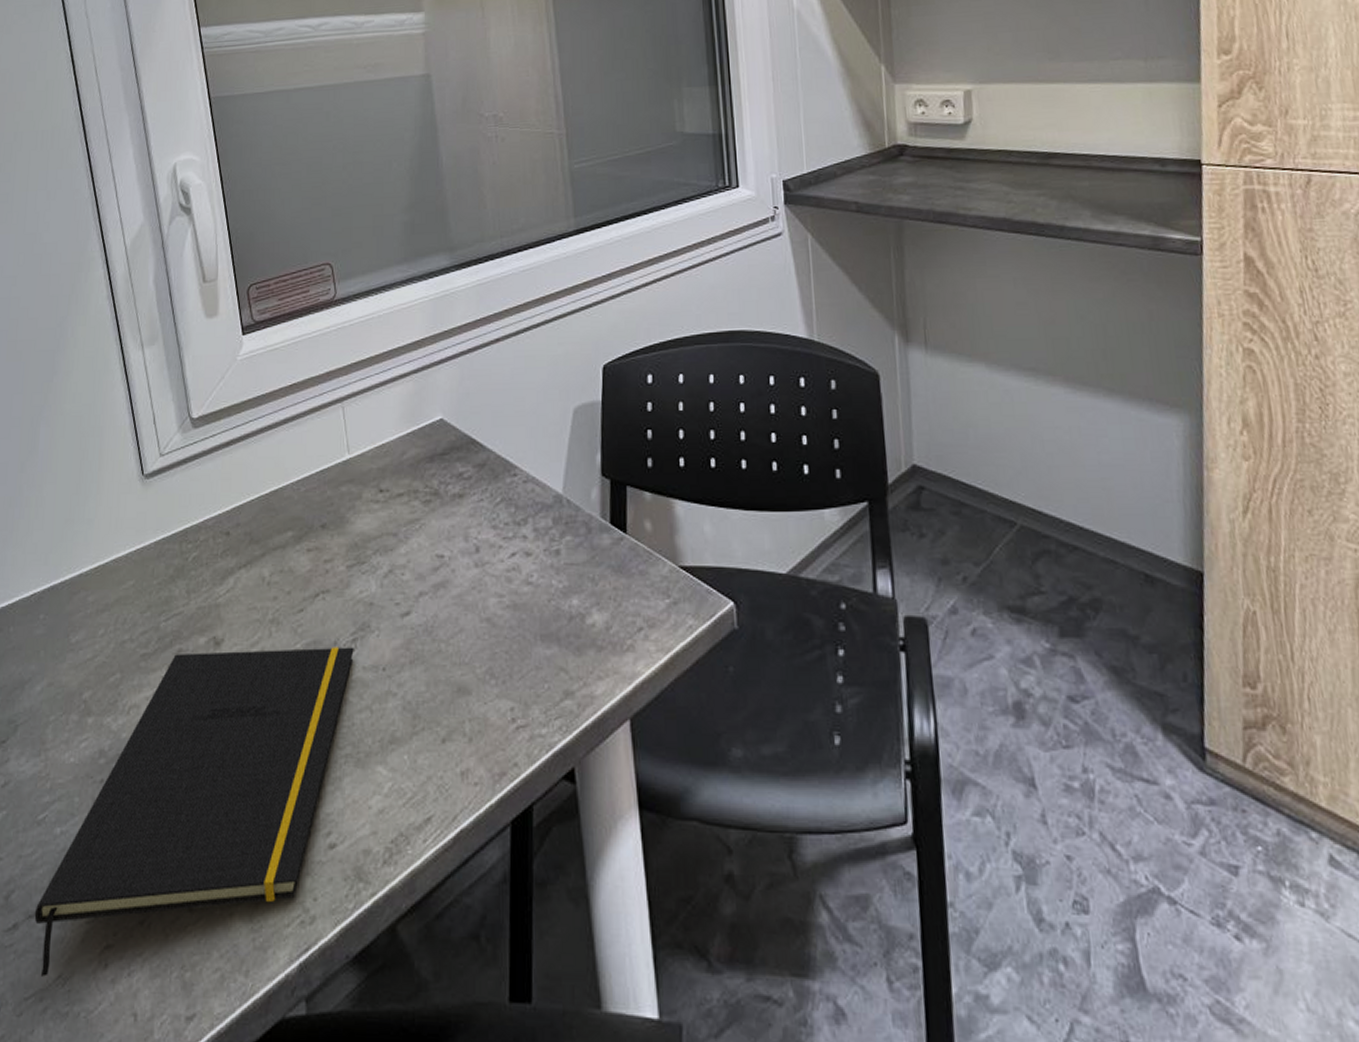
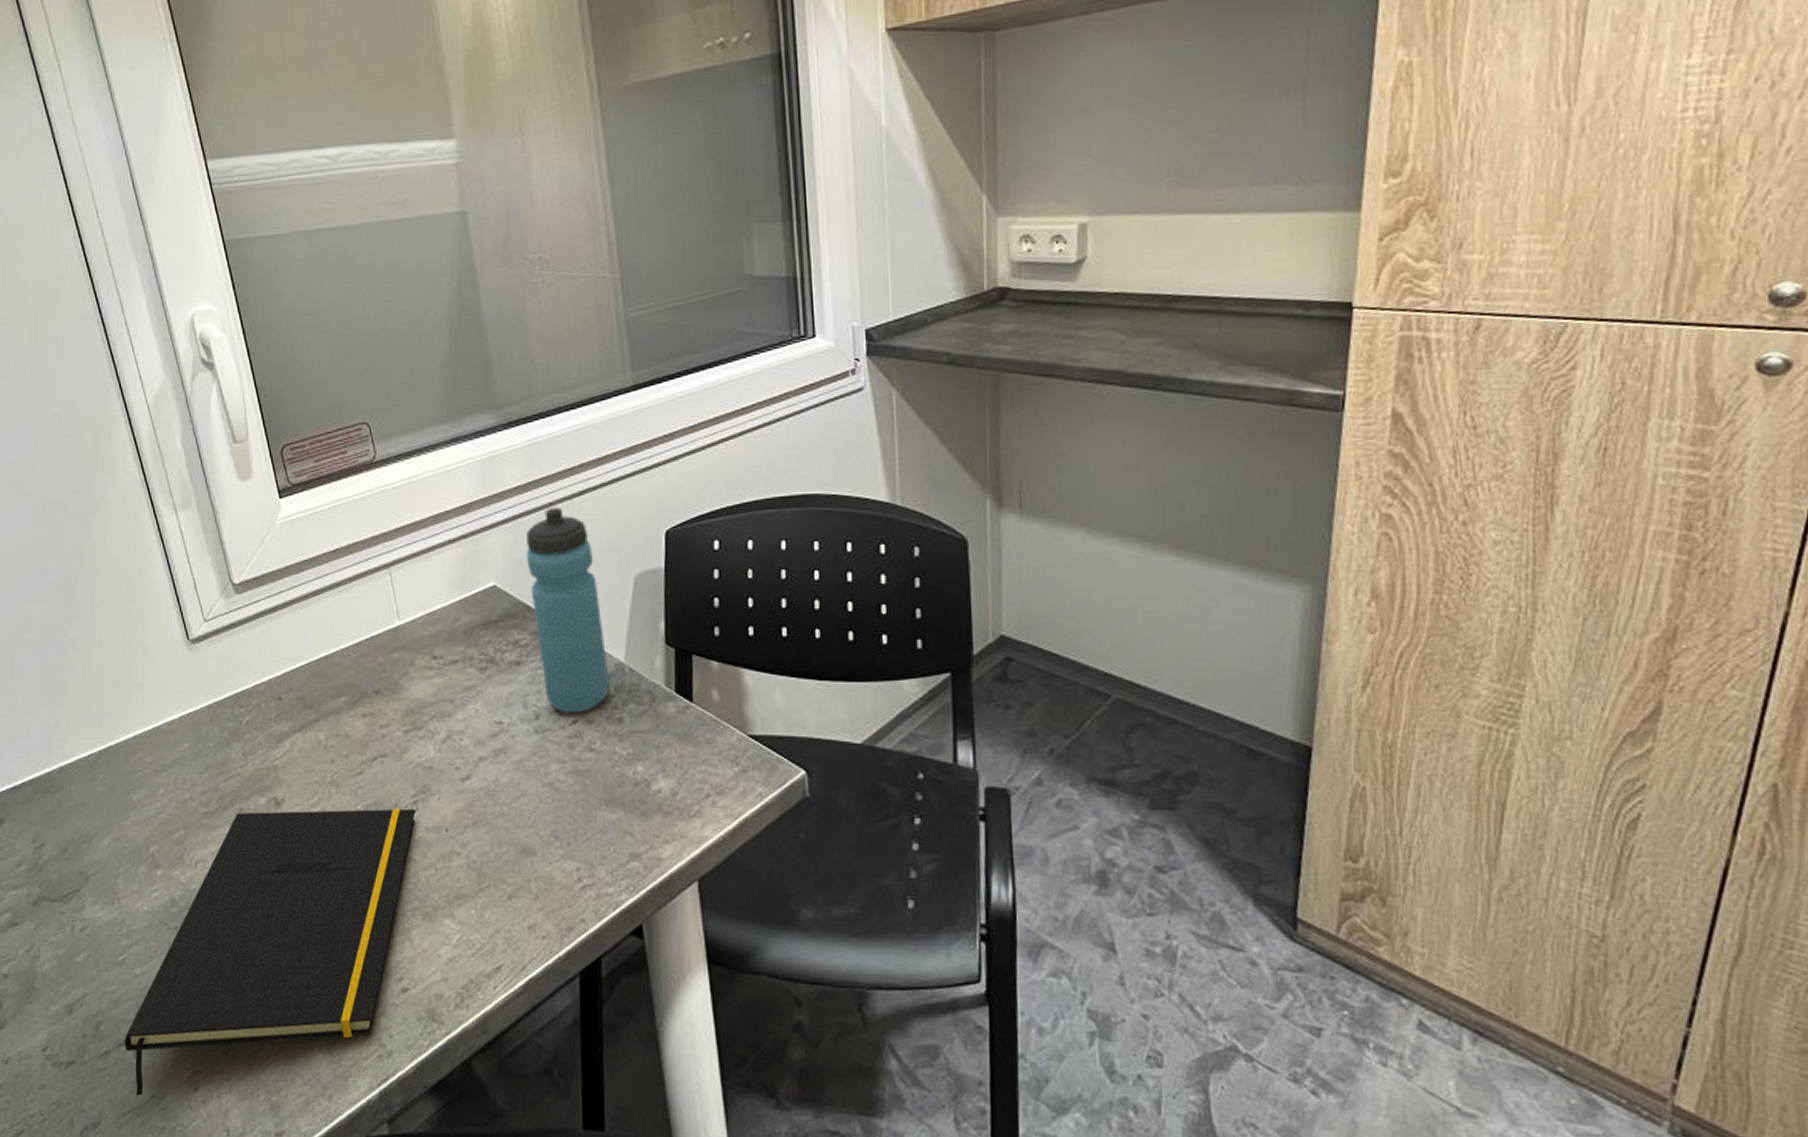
water bottle: none [472,343,548,545] -> present [526,507,610,712]

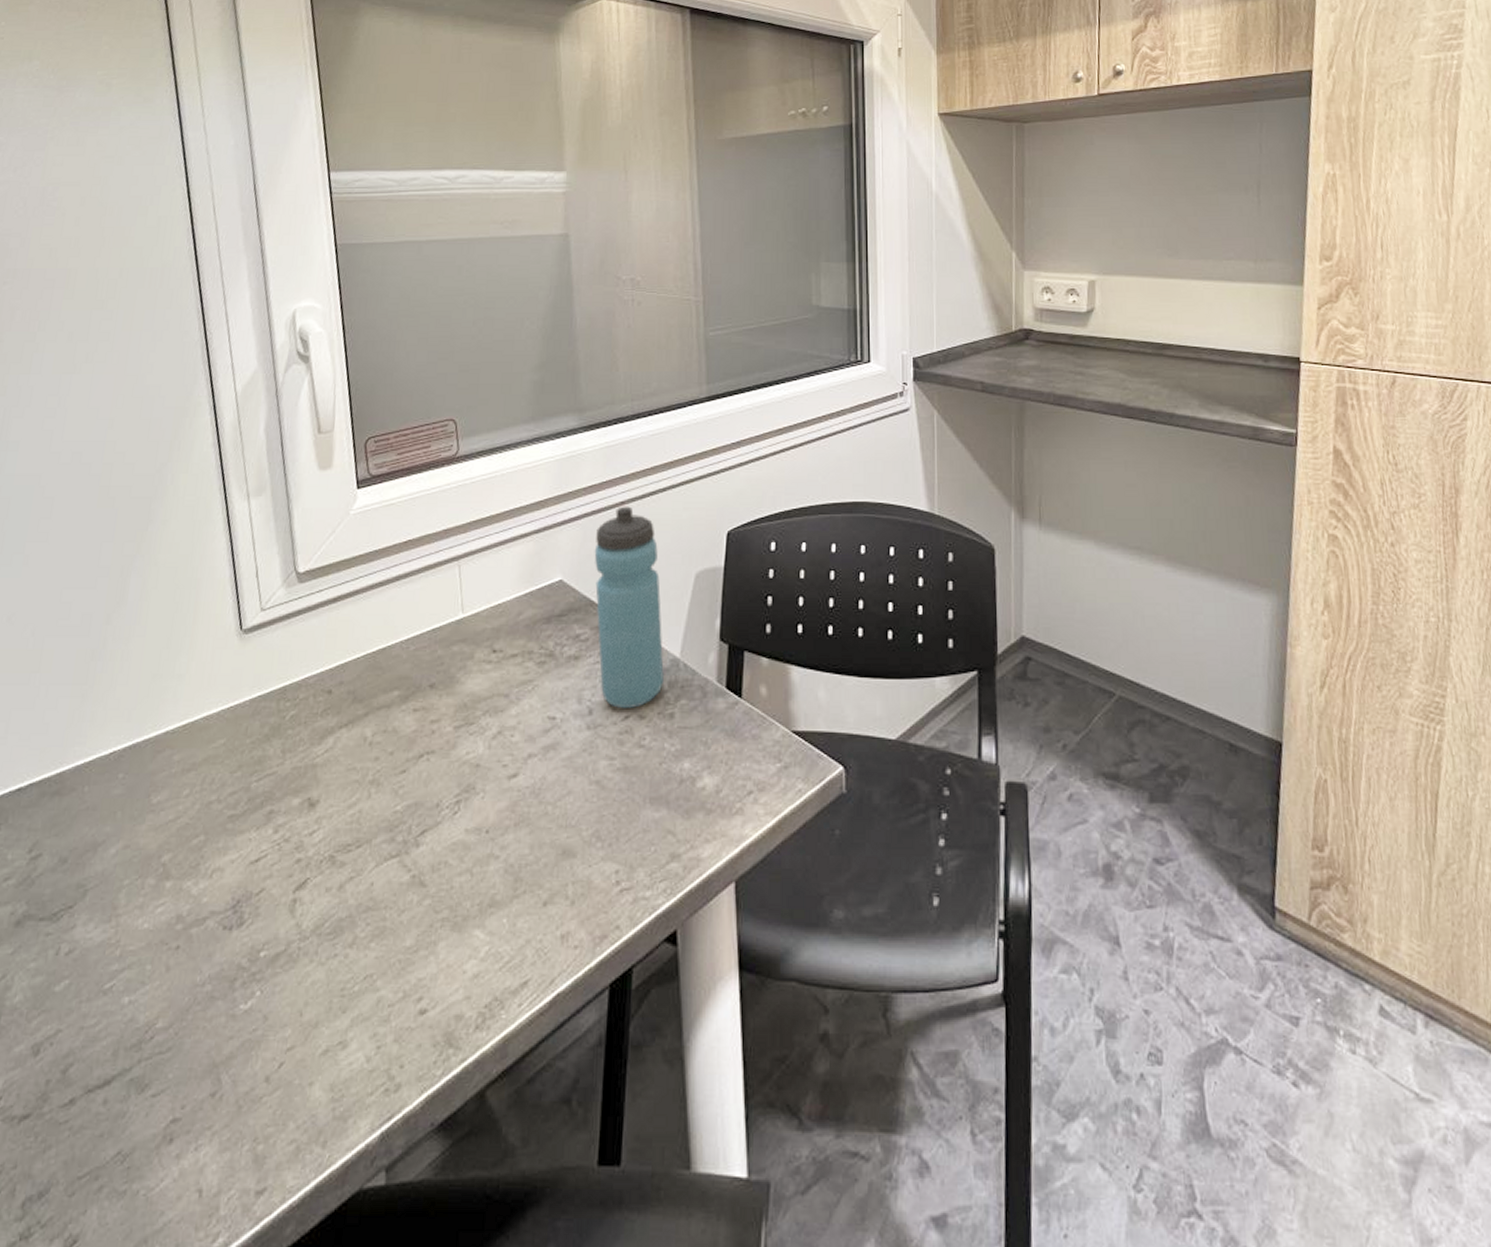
notepad: present [124,808,416,1096] -> none [94,809,457,1154]

